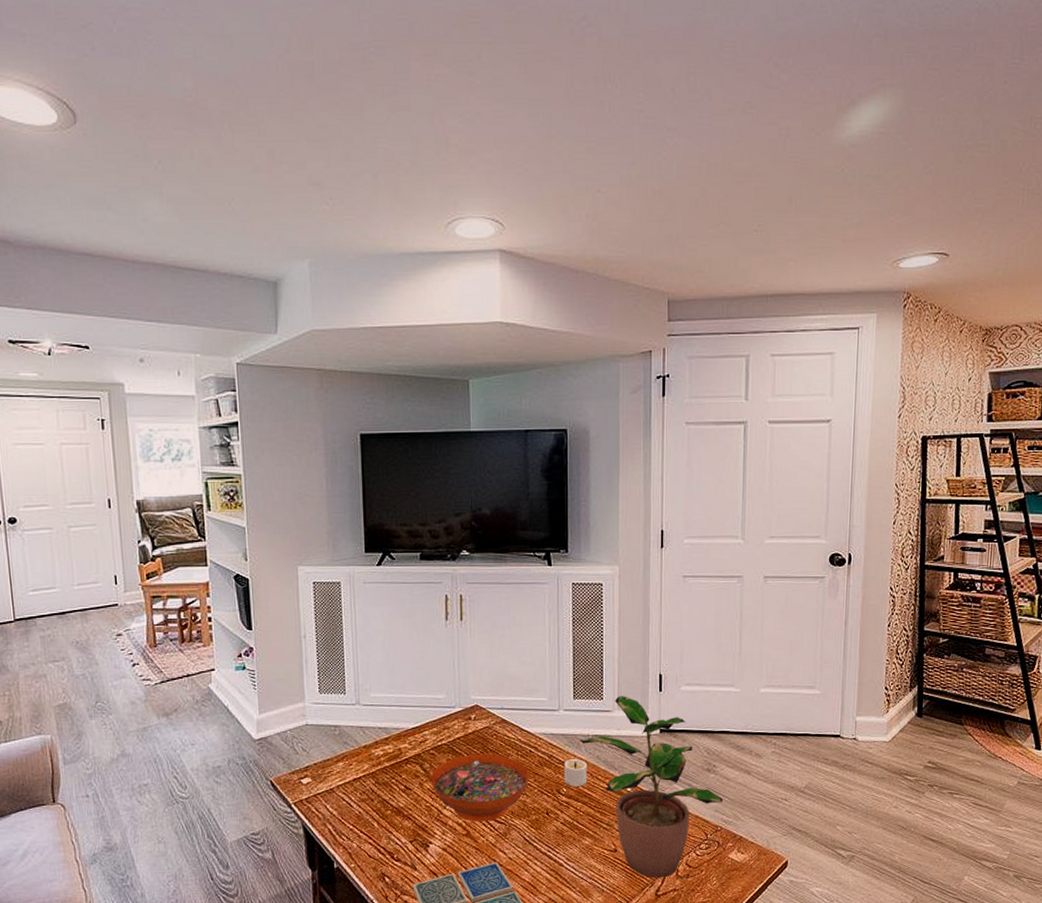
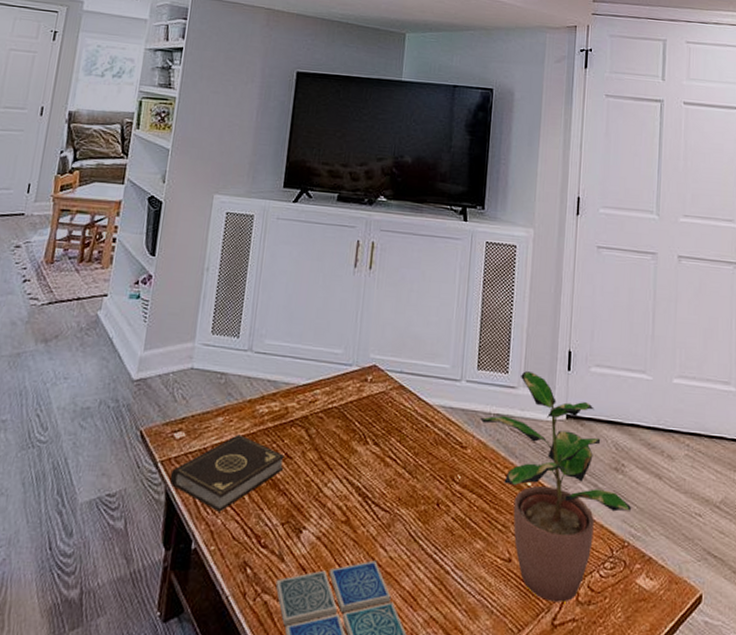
book: none [304,775,405,838] -> present [169,434,284,512]
decorative bowl: present [431,753,529,822] -> none [315,422,423,508]
candle: present [564,759,588,787] -> none [460,440,487,475]

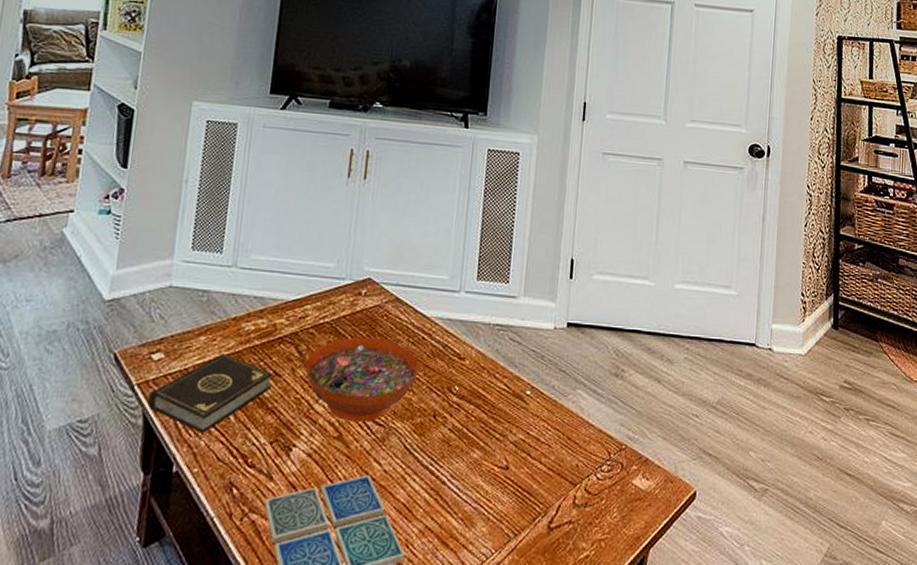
decorative bowl: none [315,422,423,508] -> present [305,336,419,422]
potted plant: present [480,371,631,603] -> none [479,280,630,506]

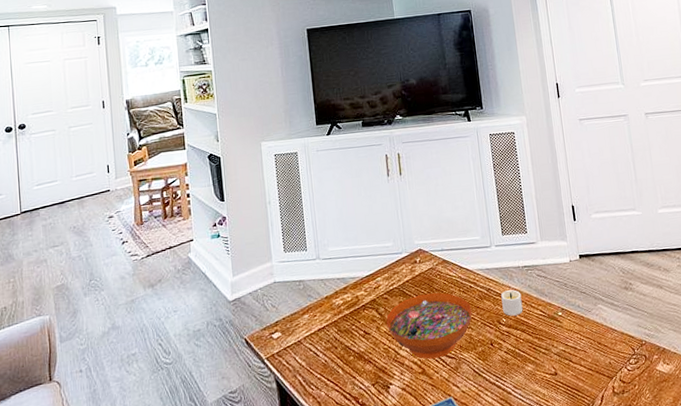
book: present [147,353,273,433] -> none [276,324,365,387]
candle: none [457,351,485,385] -> present [501,289,523,316]

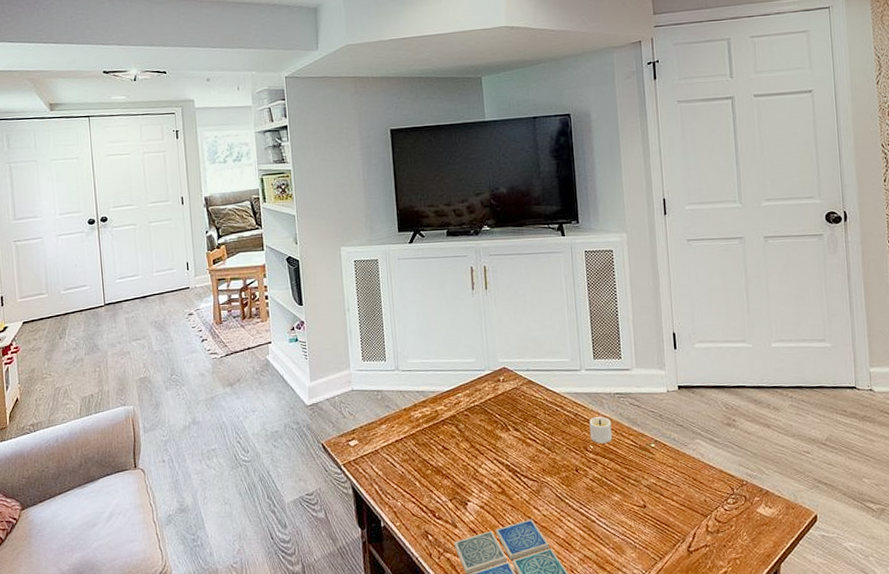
decorative bowl: present [386,292,473,360] -> none [466,413,558,480]

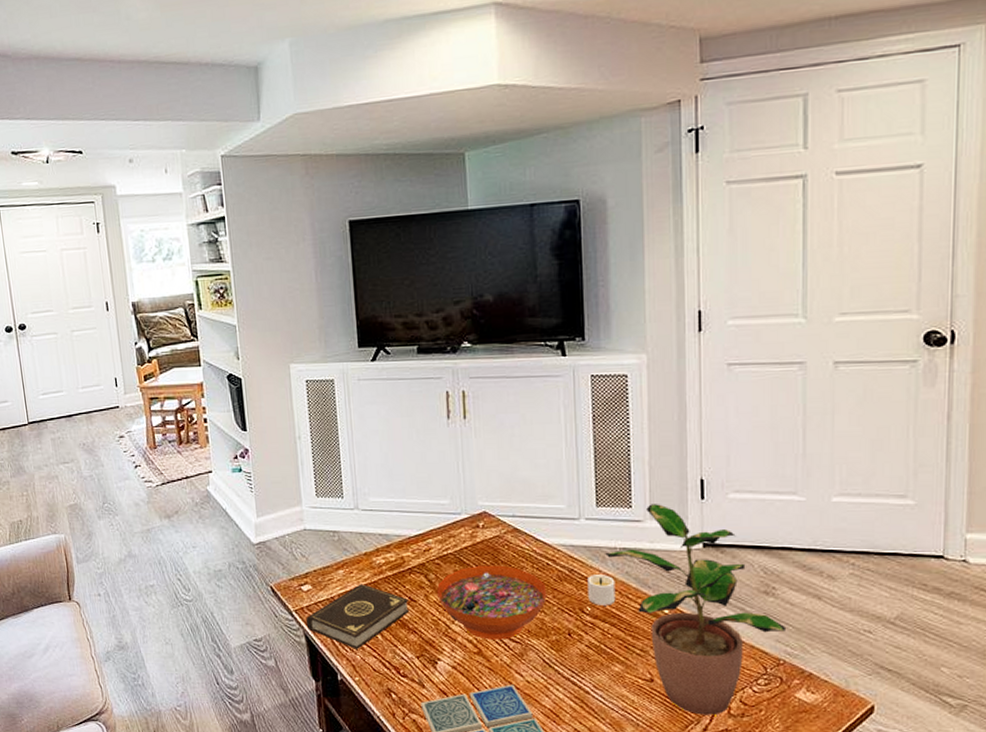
book: none [352,436,444,497] -> present [305,584,410,649]
decorative bowl: none [466,413,558,480] -> present [437,565,547,640]
potted plant: none [602,355,745,534] -> present [605,504,785,716]

